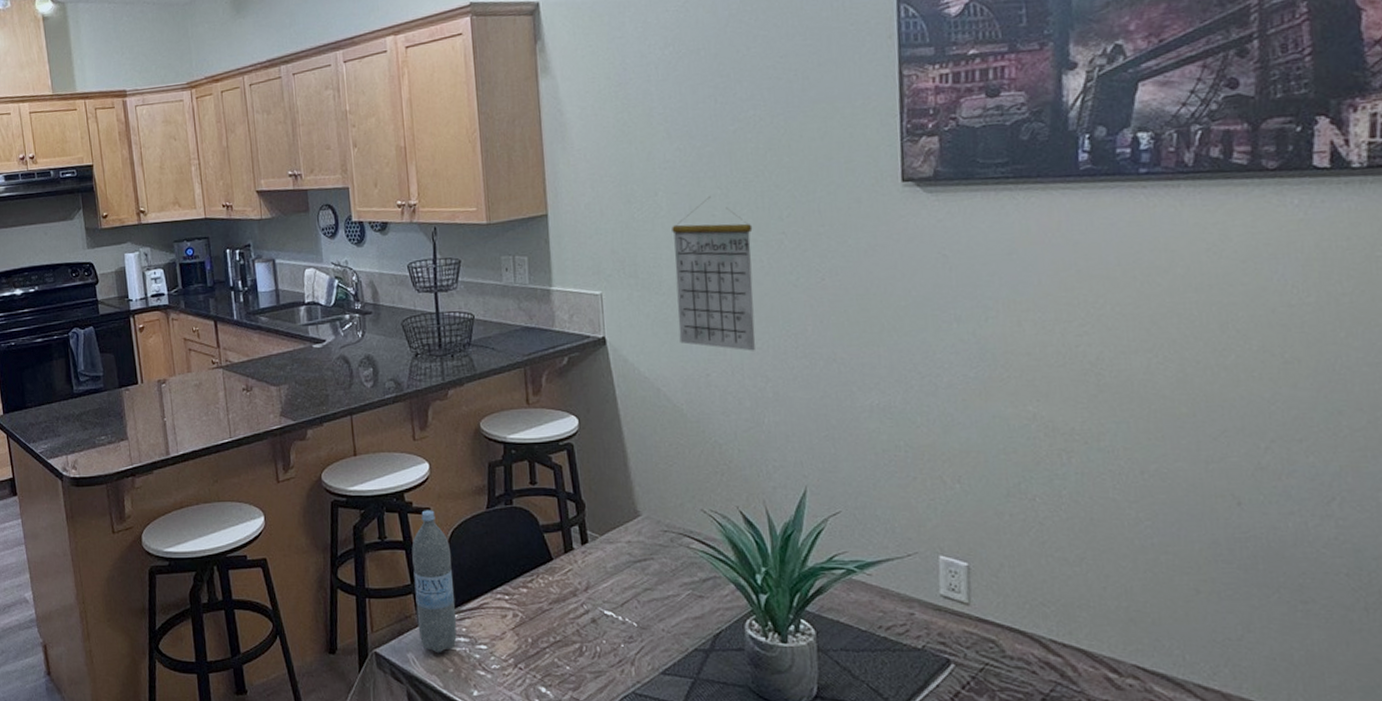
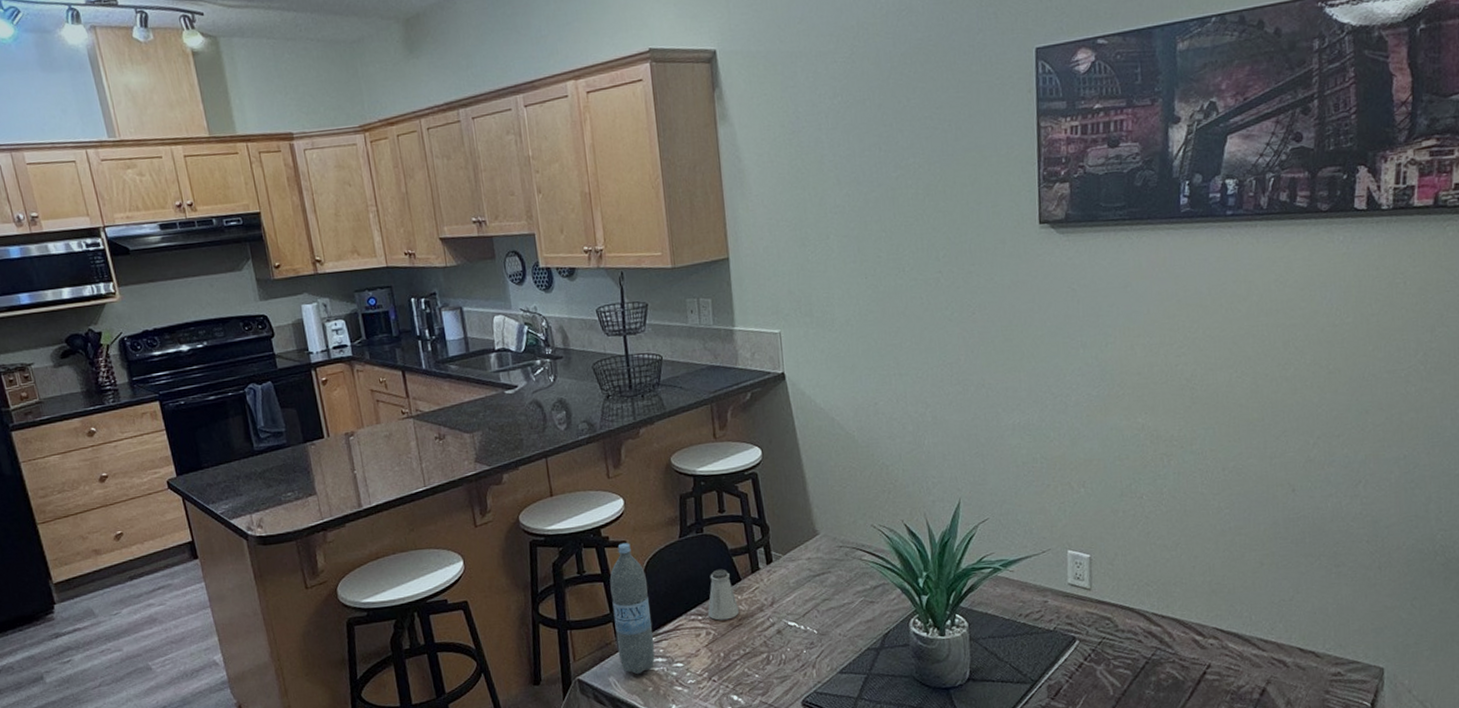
saltshaker: none [515,546,551,602] -> present [707,569,740,621]
calendar: present [672,197,755,351] -> none [842,239,917,381]

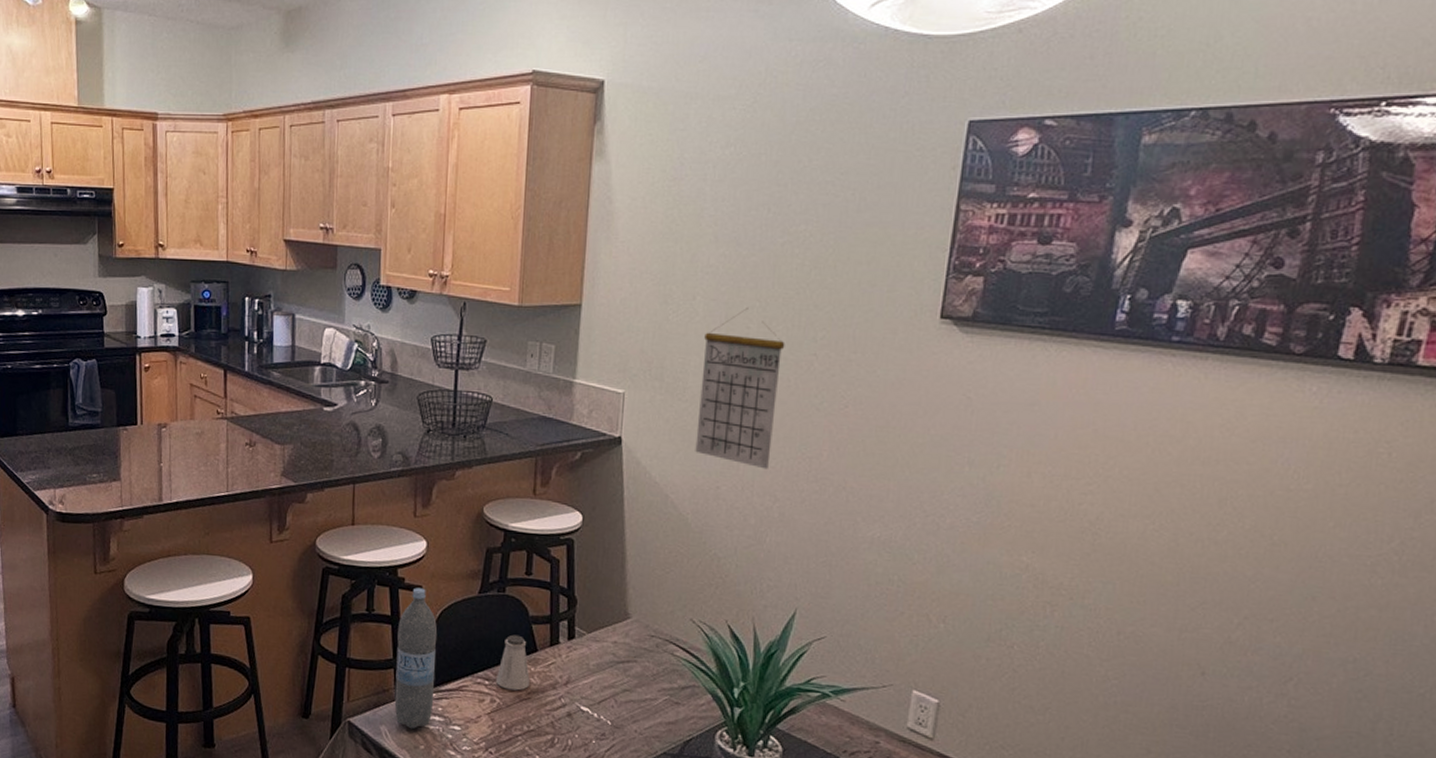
calendar: none [842,239,917,381] -> present [695,308,785,470]

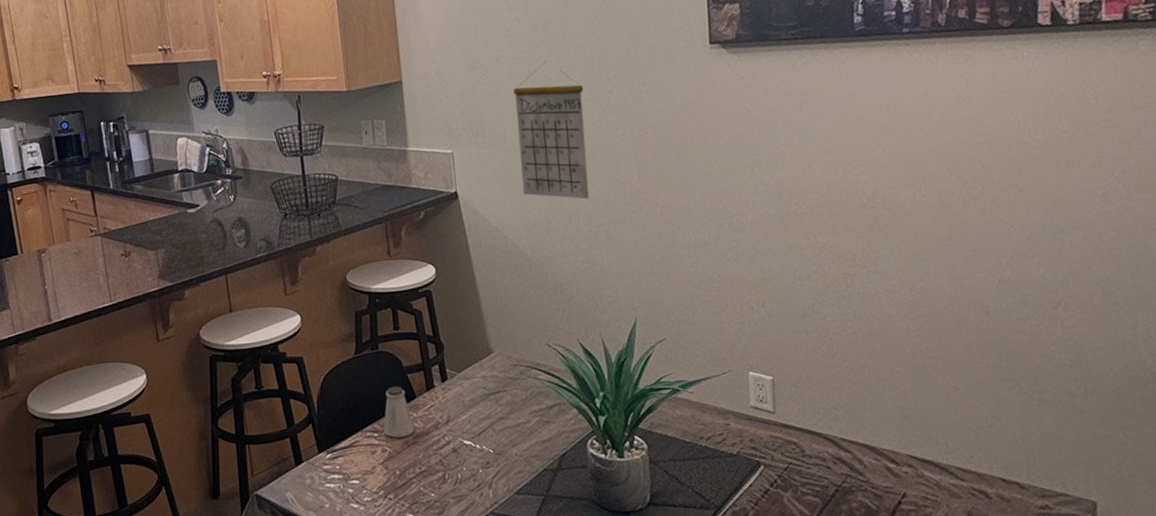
water bottle: present [394,588,438,730] -> none [287,359,331,491]

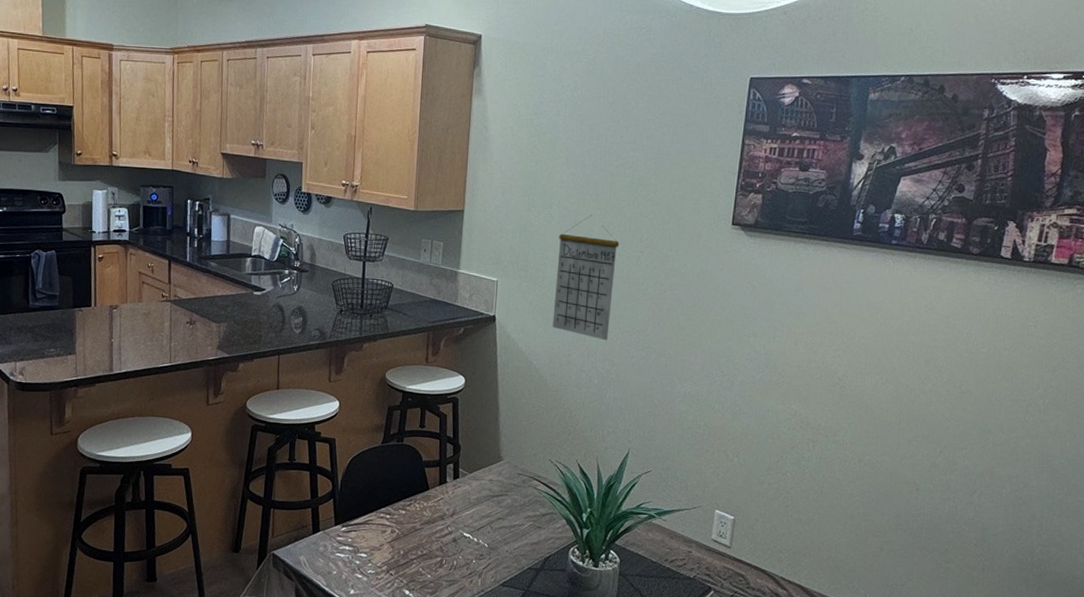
saltshaker: present [383,386,415,438] -> none [395,476,424,522]

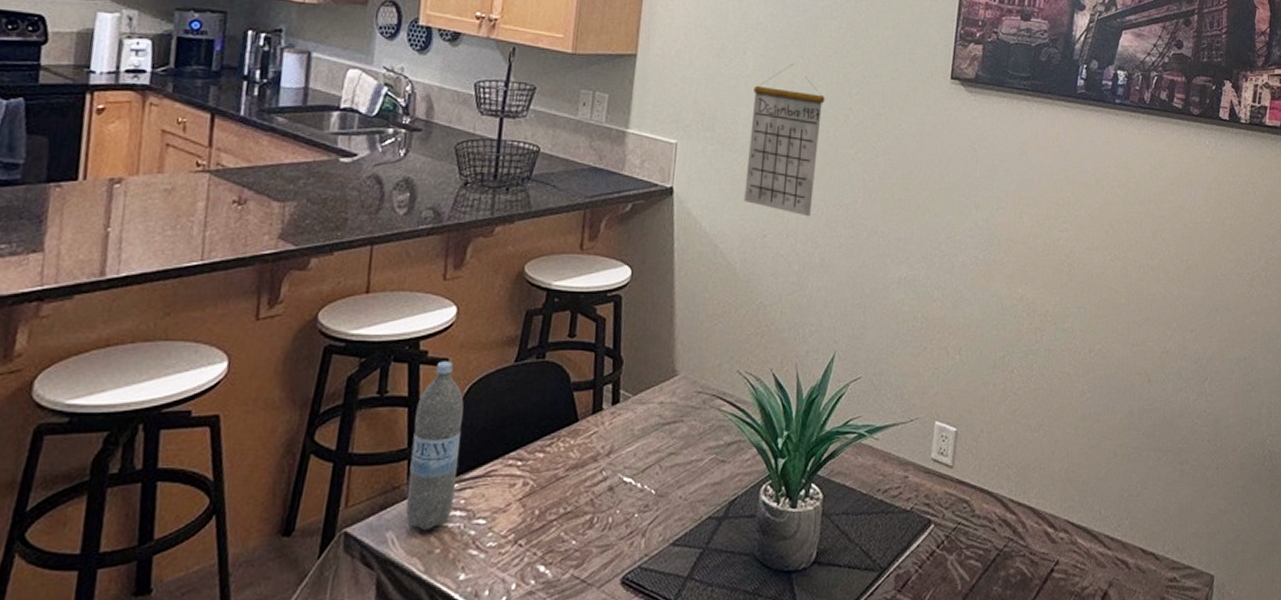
water bottle: none [311,440,348,558] -> present [405,361,464,531]

